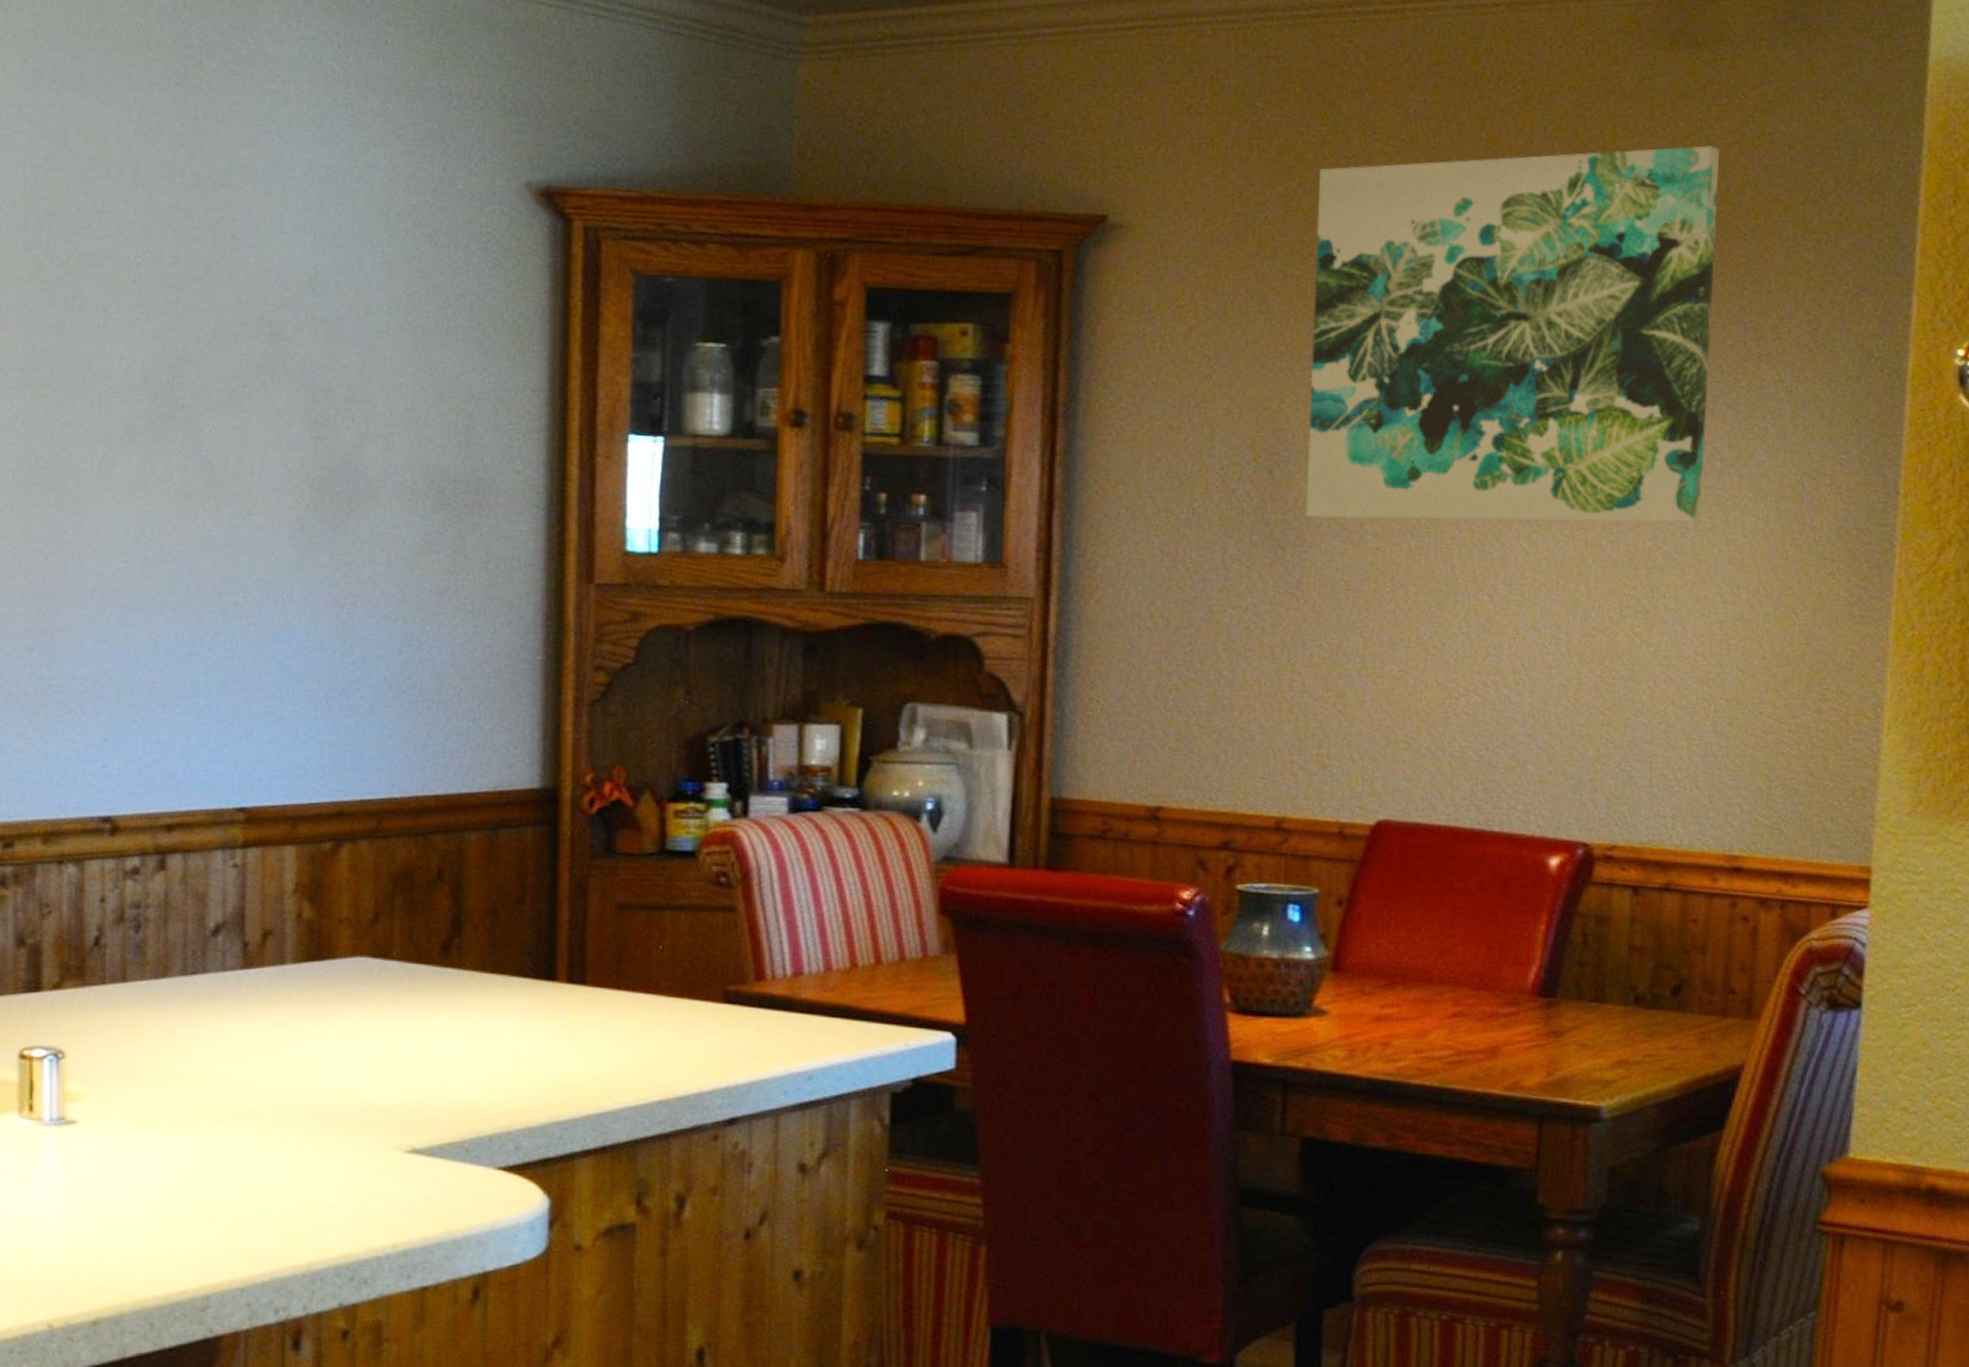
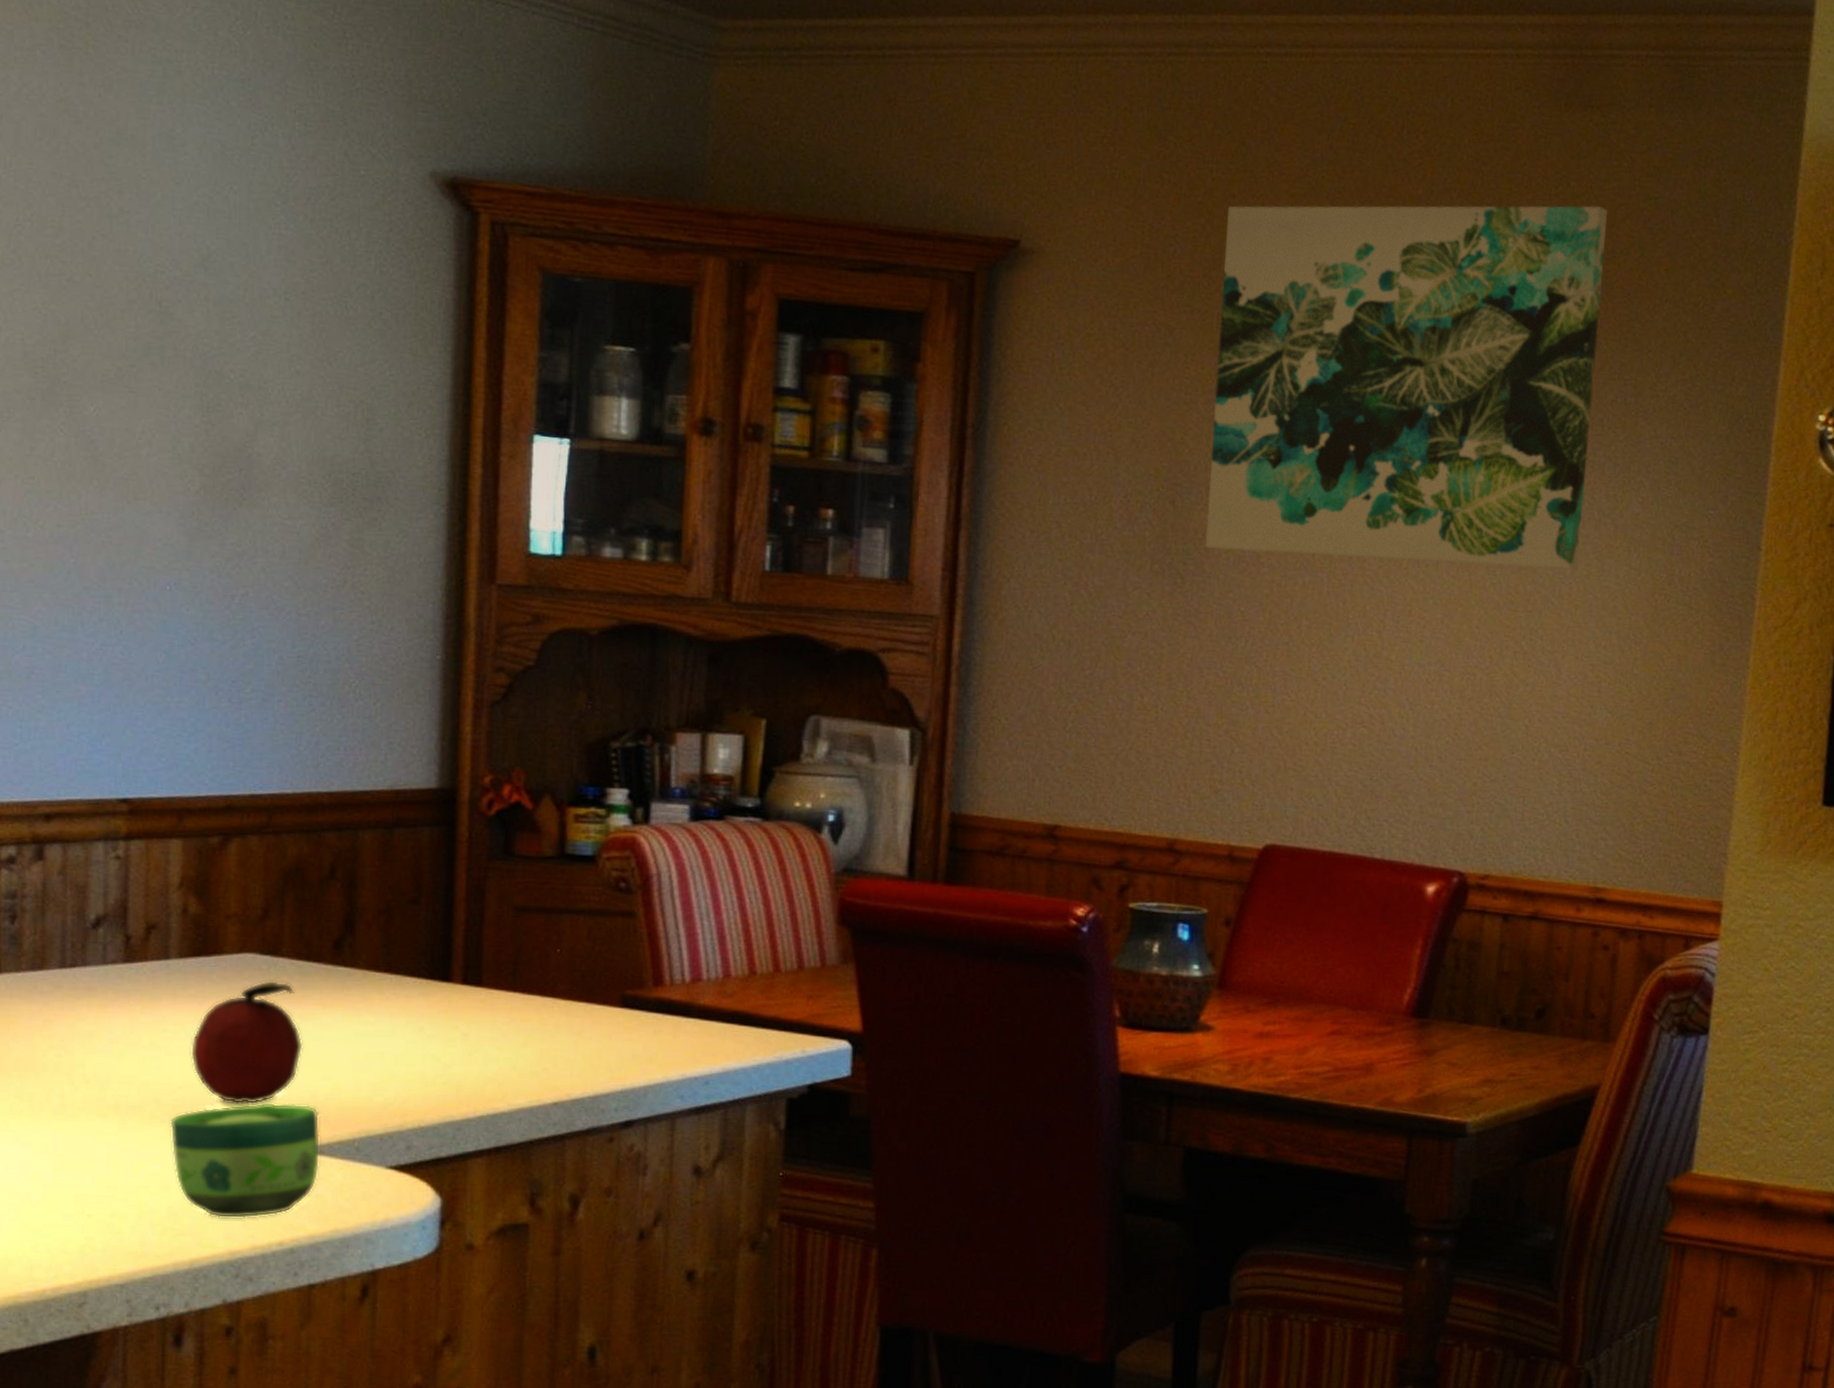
cup: none [287,1104,432,1222] -> present [170,1101,321,1219]
fruit: none [306,983,413,1108] -> present [191,980,303,1105]

